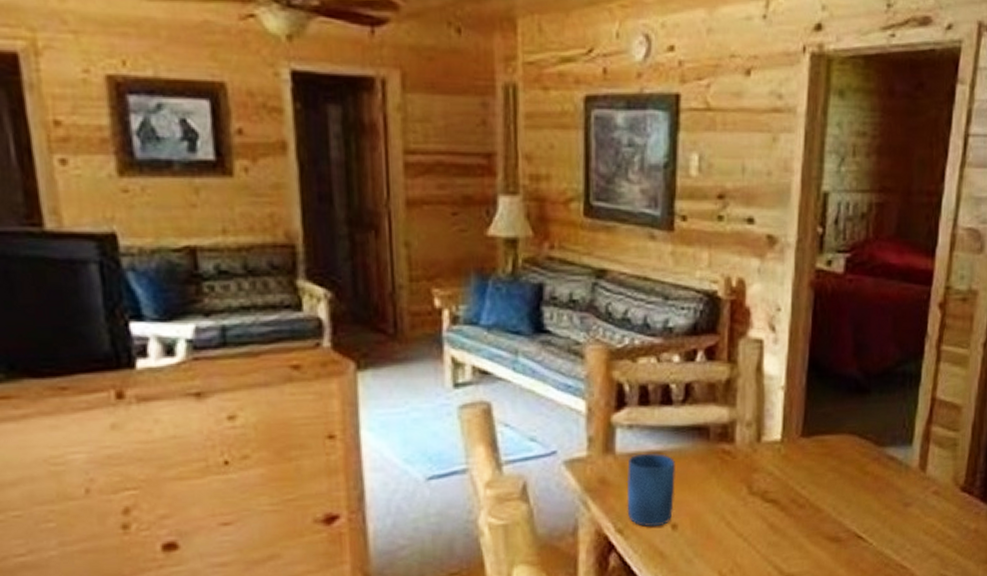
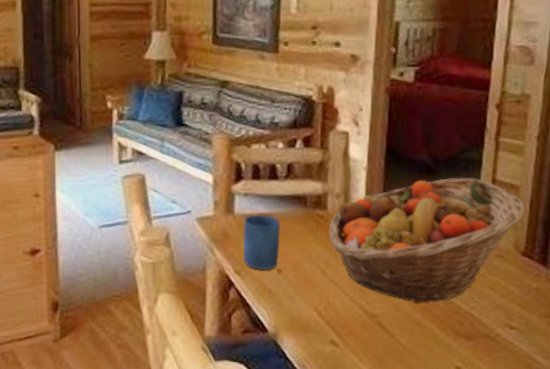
fruit basket: none [737,396,967,556] -> present [329,178,525,303]

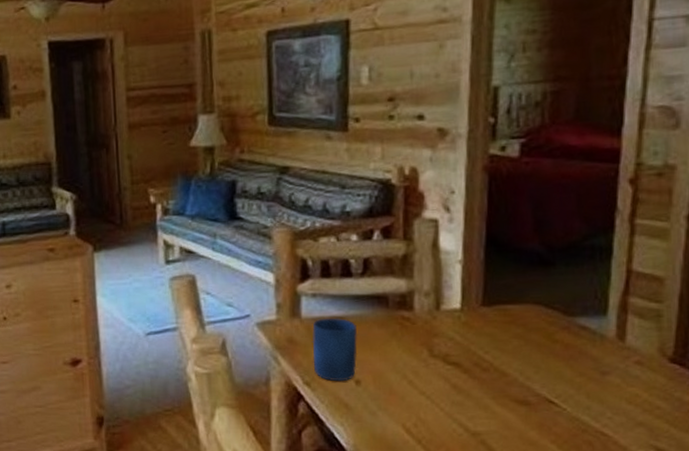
fruit basket: present [329,178,525,303] -> none [416,269,673,419]

